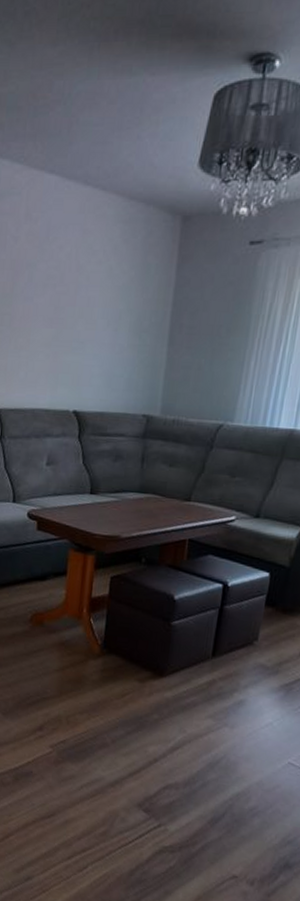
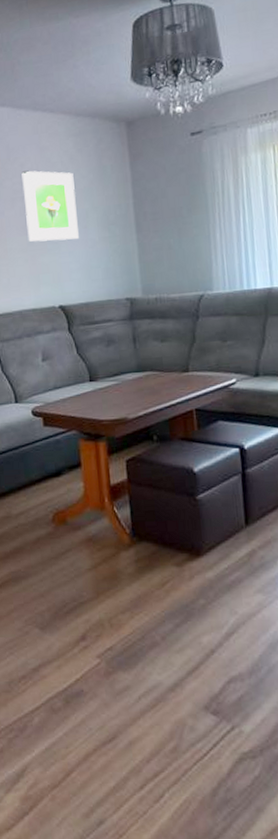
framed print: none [53,254,114,341] -> present [21,170,79,242]

